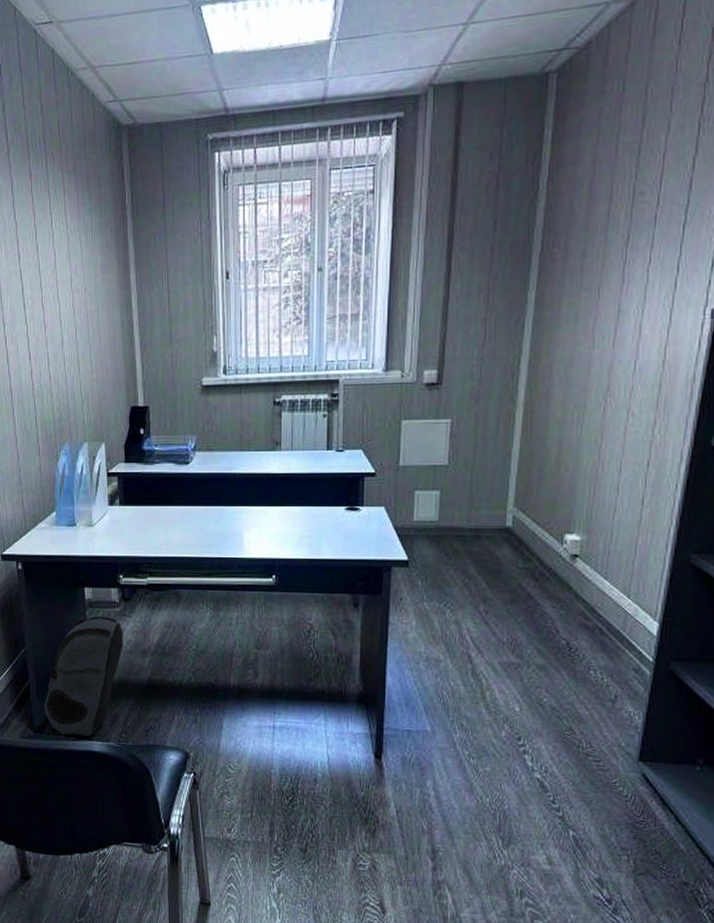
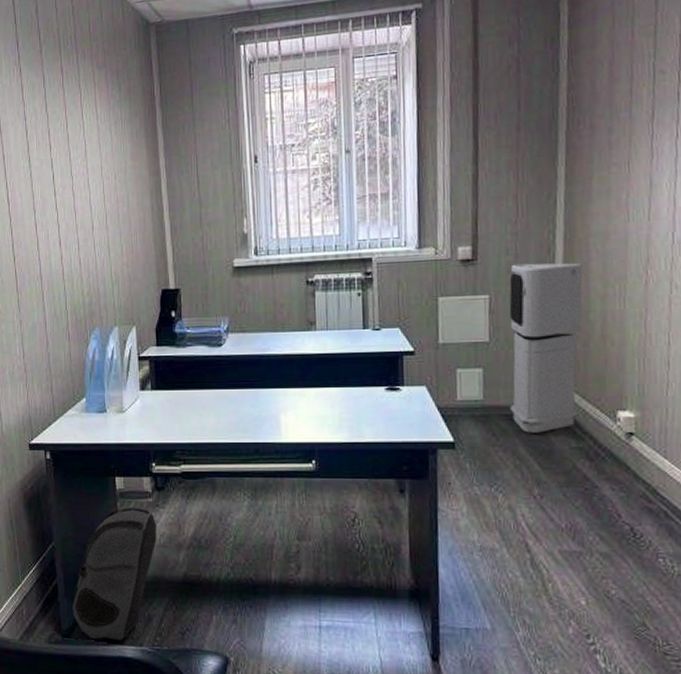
air purifier: none [464,388,544,553] -> present [509,262,583,433]

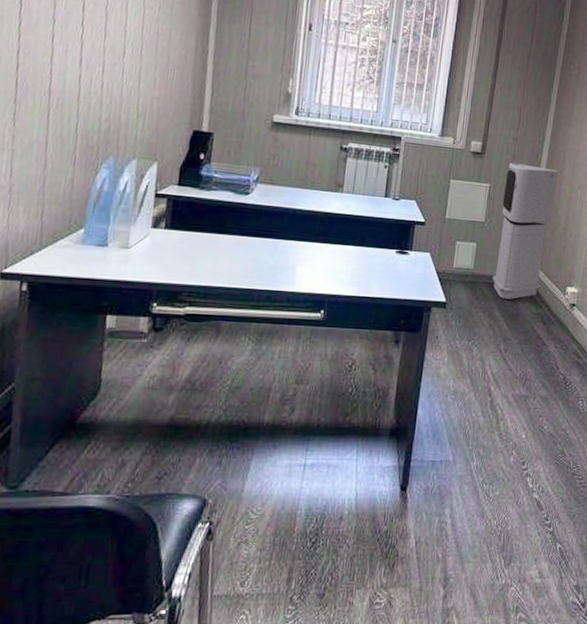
backpack: present [72,507,157,640] -> none [26,347,148,489]

